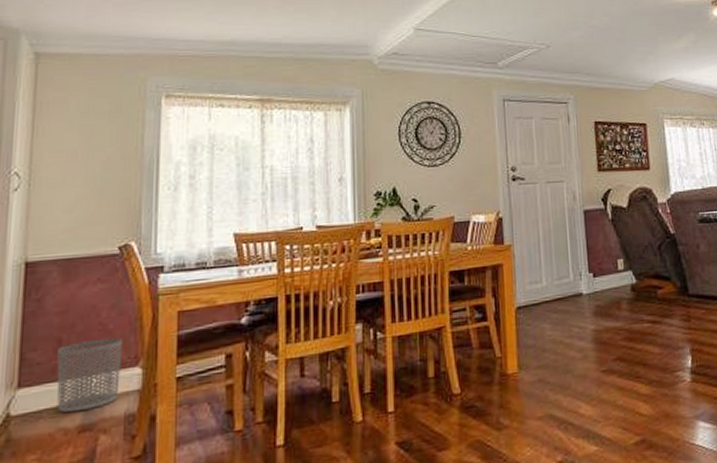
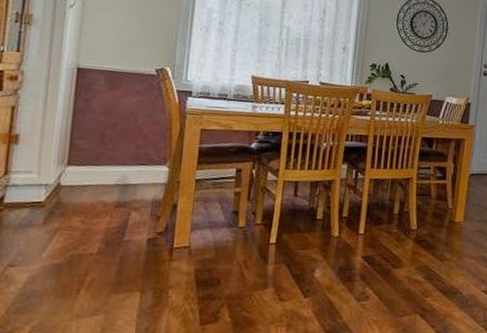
waste bin: present [56,337,123,413] -> none [98,138,155,192]

